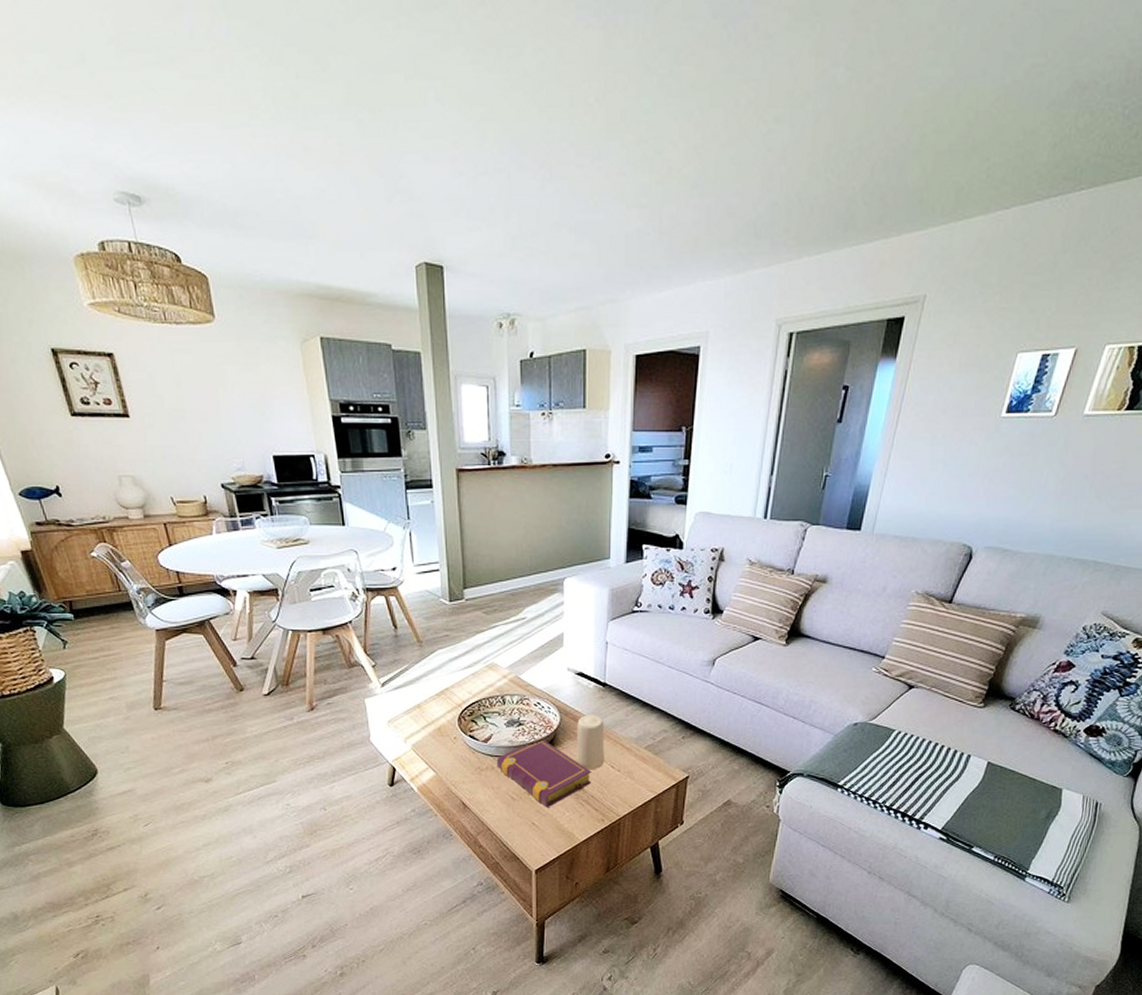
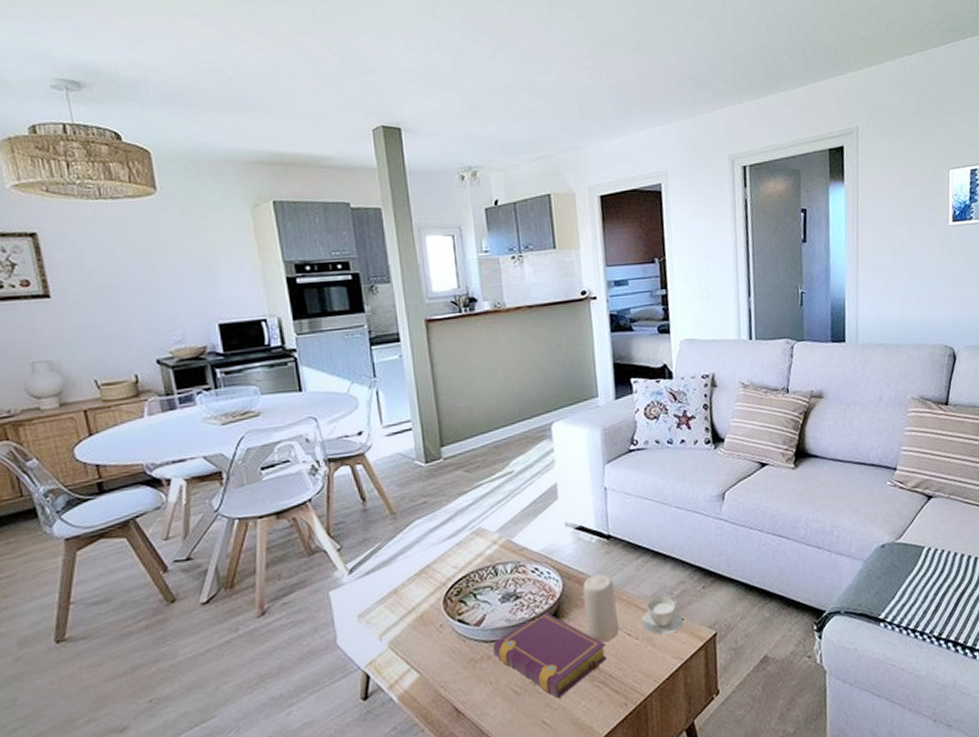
teacup: none [625,739,661,771] -> present [641,595,683,635]

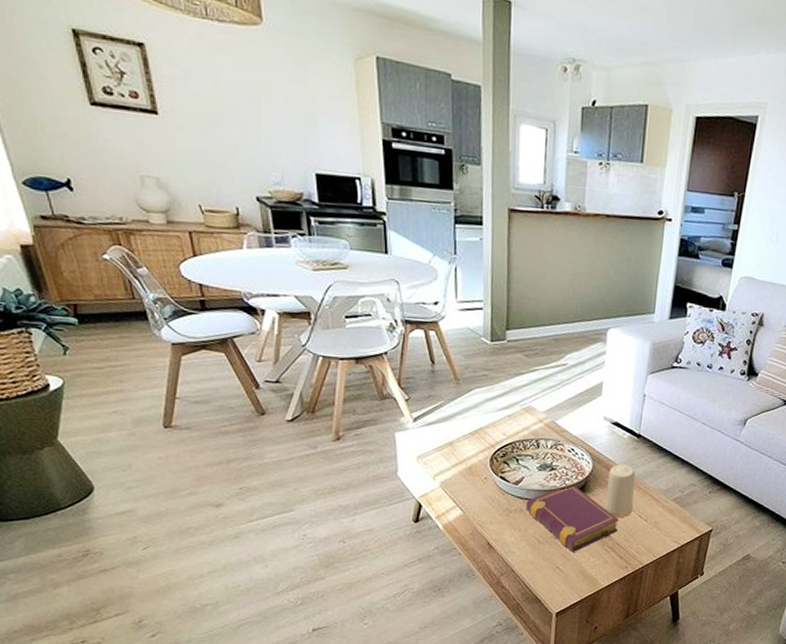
teacup: present [641,595,683,635] -> none [652,491,688,523]

